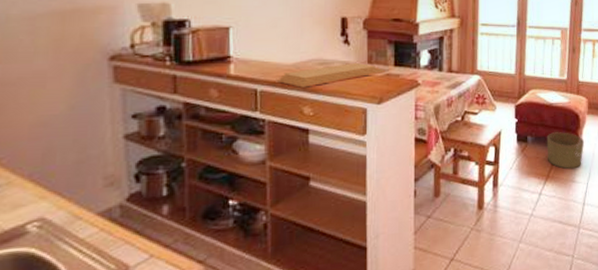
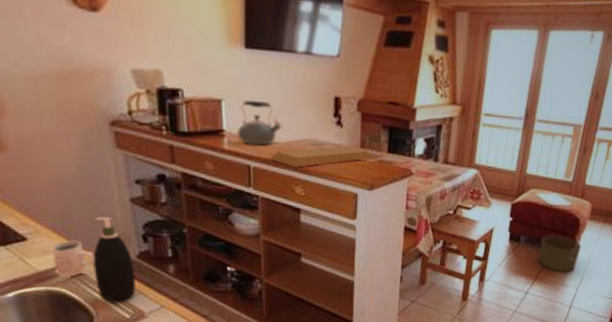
mug: none [24,188,76,234] -> present [51,240,95,277]
soap dispenser: none [72,158,123,257] -> present [93,217,136,301]
kettle: none [244,26,292,69] -> present [237,100,284,146]

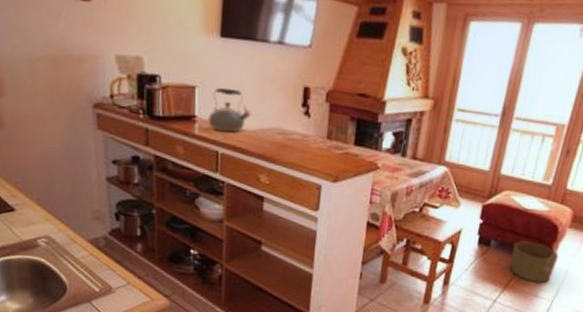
mug: present [51,240,95,277] -> none [35,213,72,248]
soap dispenser: present [93,217,136,301] -> none [70,193,106,275]
cutting board: present [270,146,378,168] -> none [237,136,344,156]

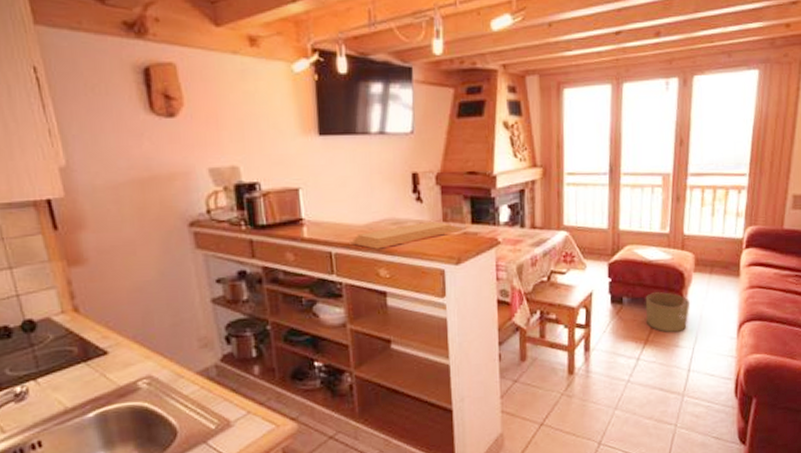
kettle: present [208,88,253,133] -> none [316,186,363,231]
cutting board: none [237,136,344,156] -> present [351,222,462,249]

